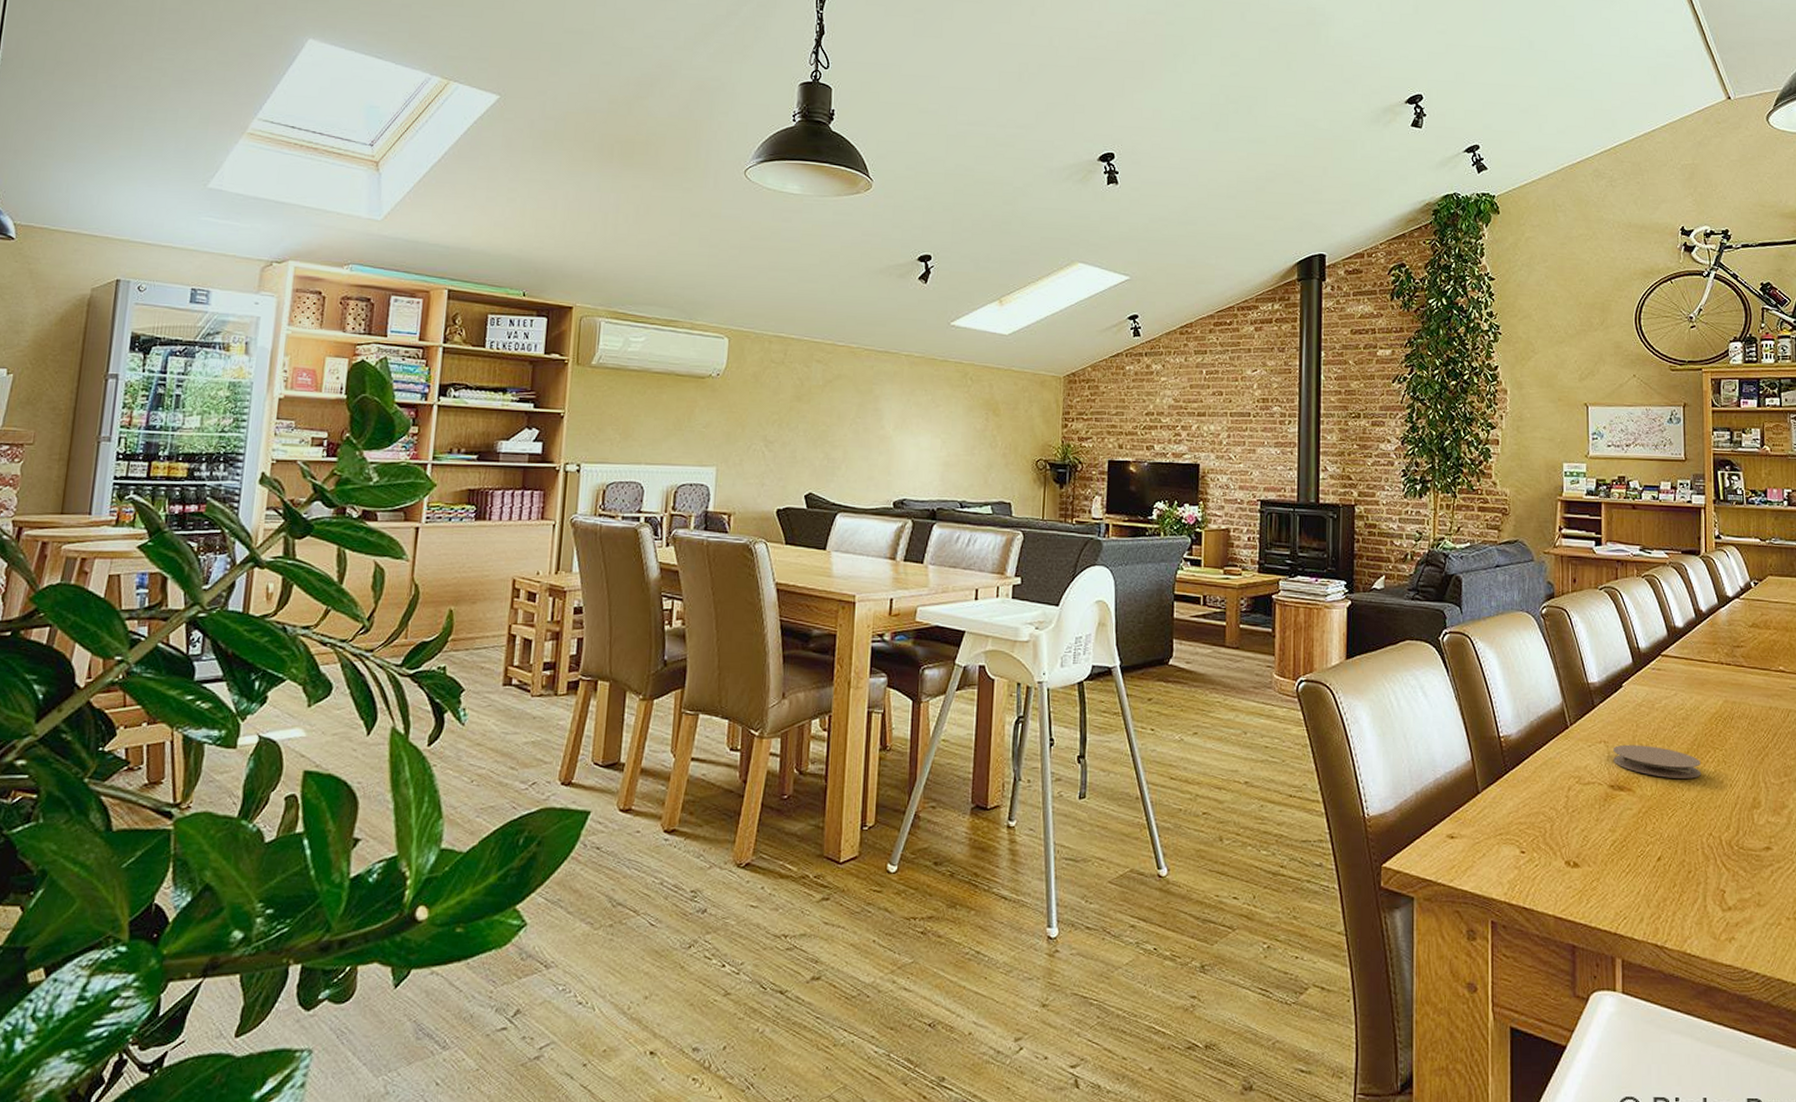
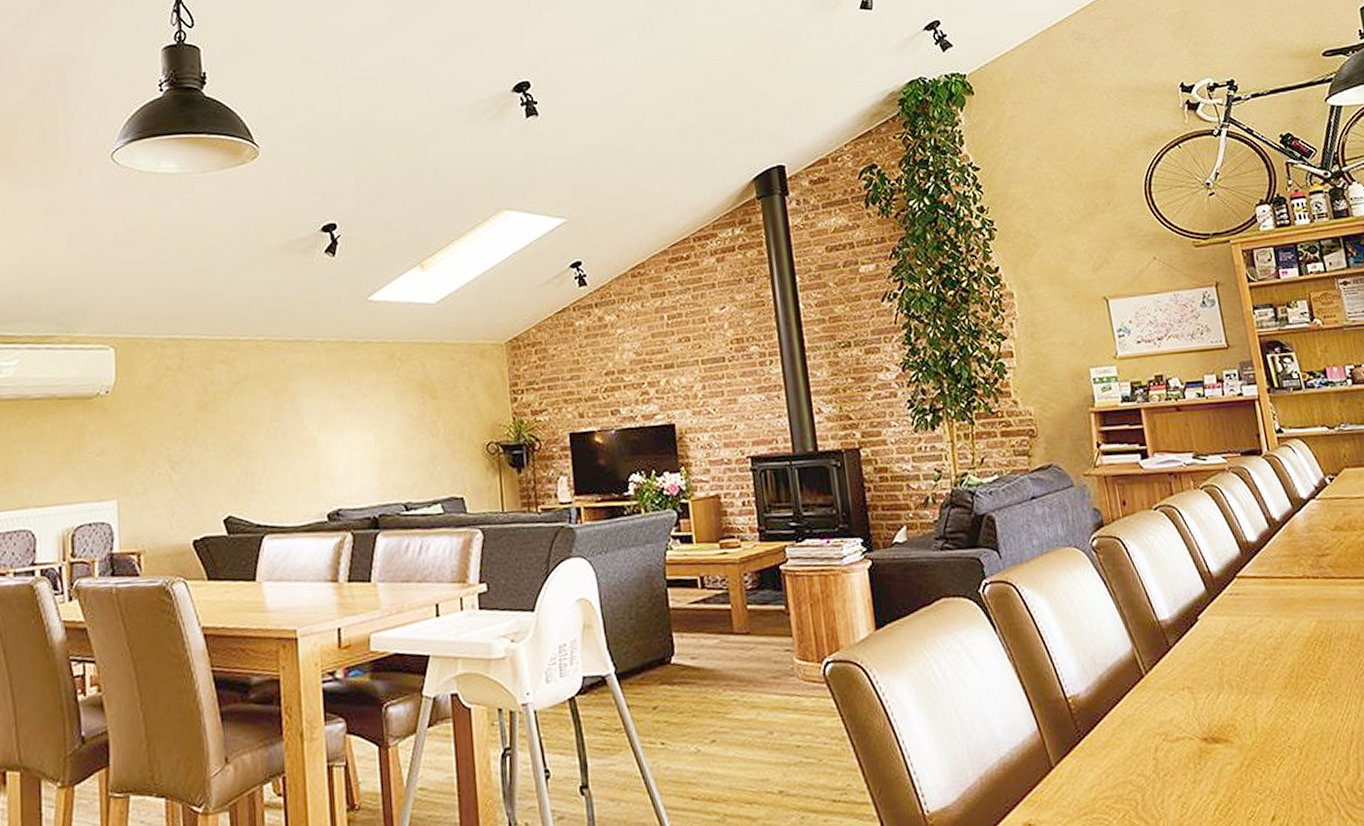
coaster: present [1613,744,1702,779] -> none [1199,685,1306,721]

